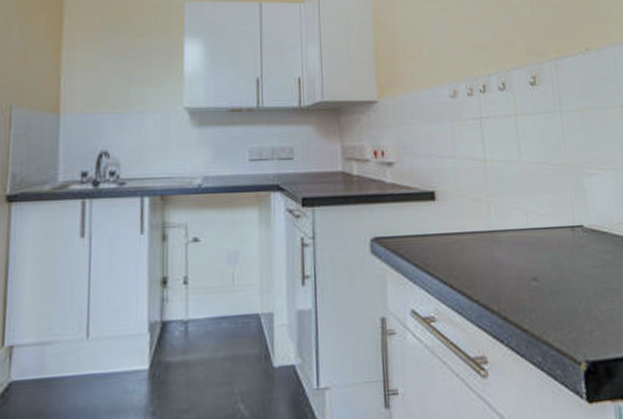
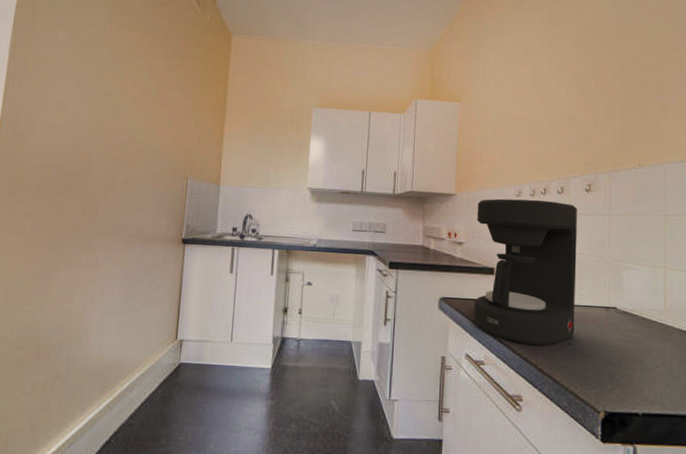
coffee maker: none [405,101,539,287] -> present [473,198,577,346]

